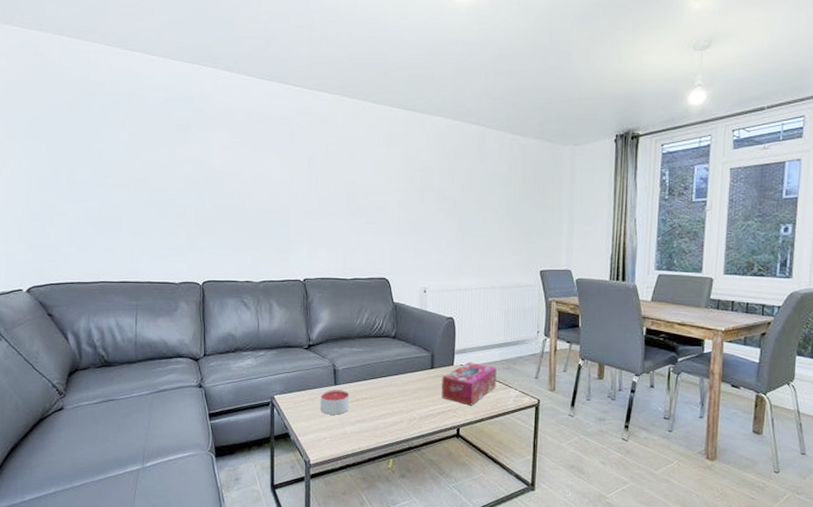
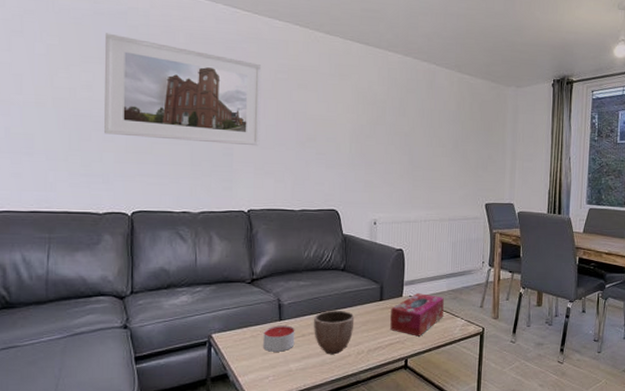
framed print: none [175,117,313,218] -> present [104,33,262,146]
decorative bowl: none [366,376,406,420] -> present [313,310,355,355]

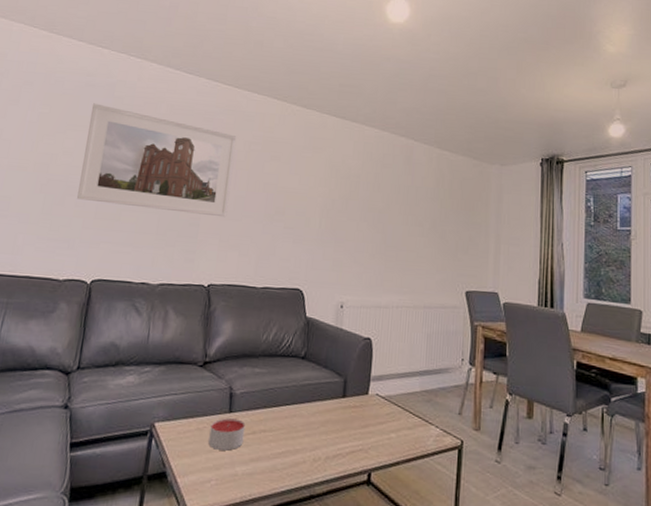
decorative bowl: present [313,310,355,355] -> none [266,404,313,460]
tissue box: present [390,293,444,336] -> none [352,392,416,445]

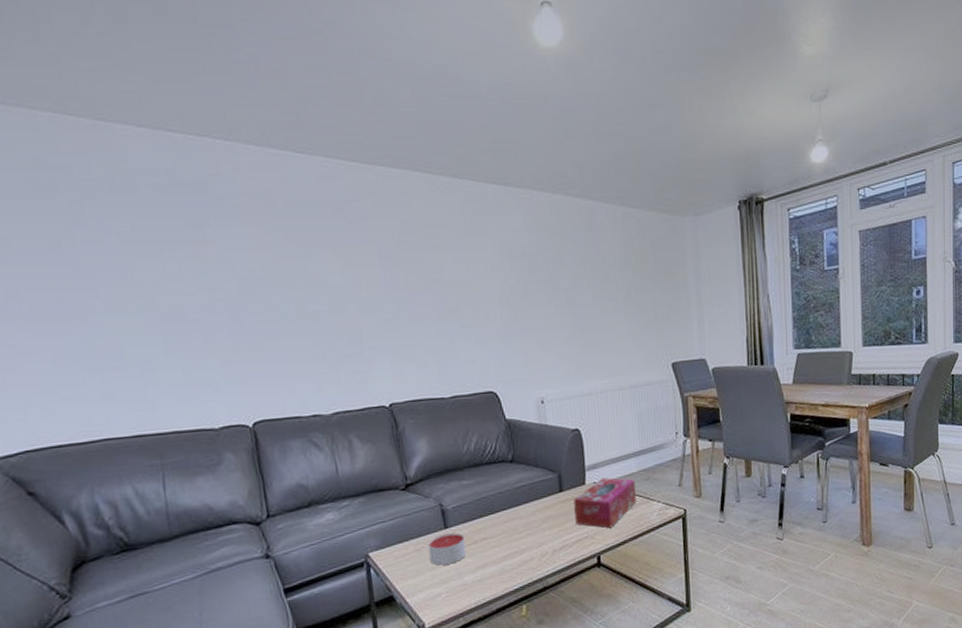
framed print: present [77,103,237,218] -> none [186,209,392,334]
tissue box: none [352,392,416,445] -> present [574,478,636,529]

